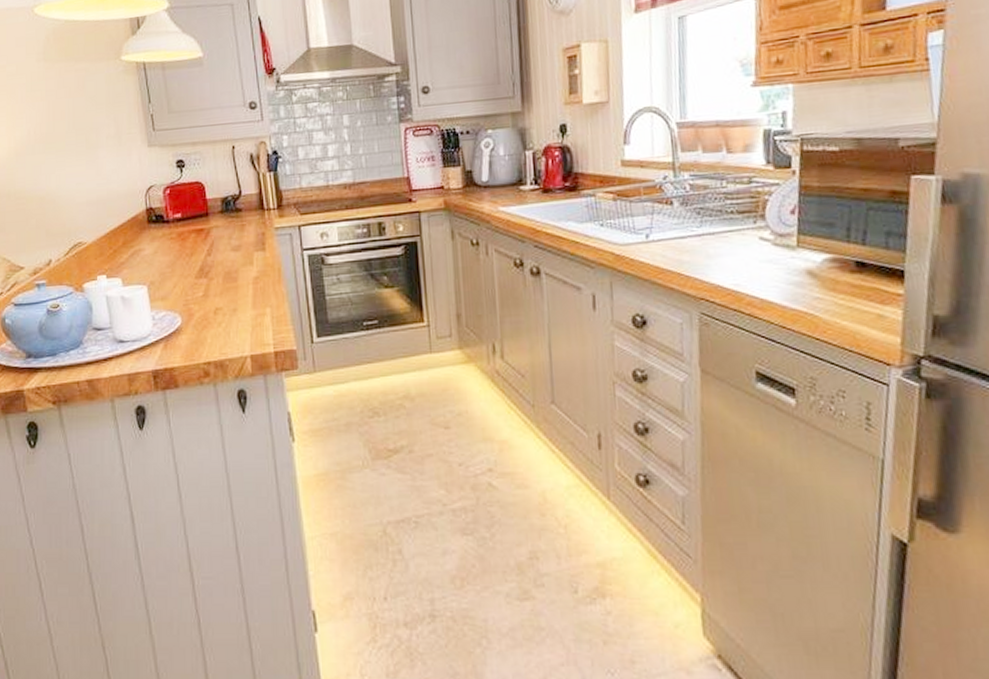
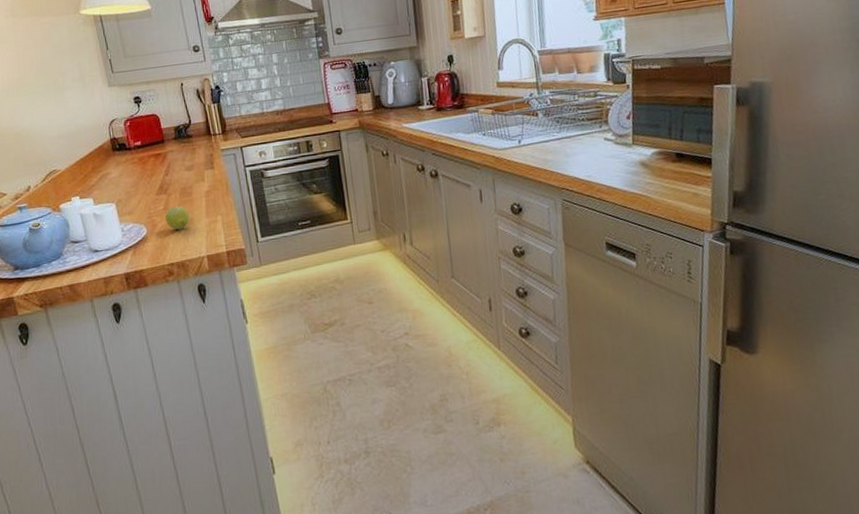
fruit: none [203,293,234,321] -> present [165,206,190,229]

